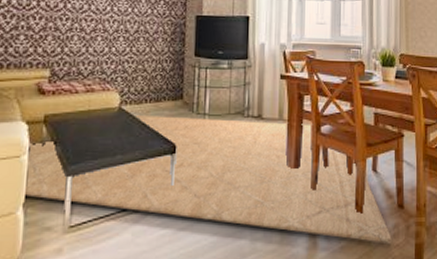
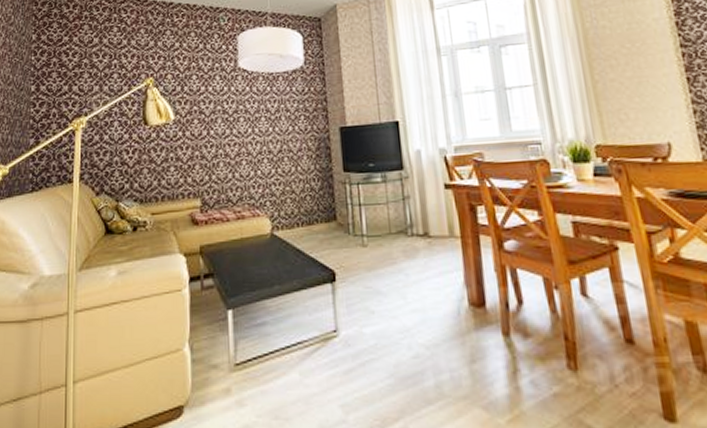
rug: present [23,114,393,244] -> none [188,240,626,392]

